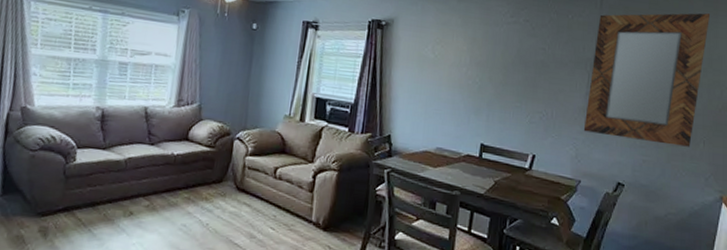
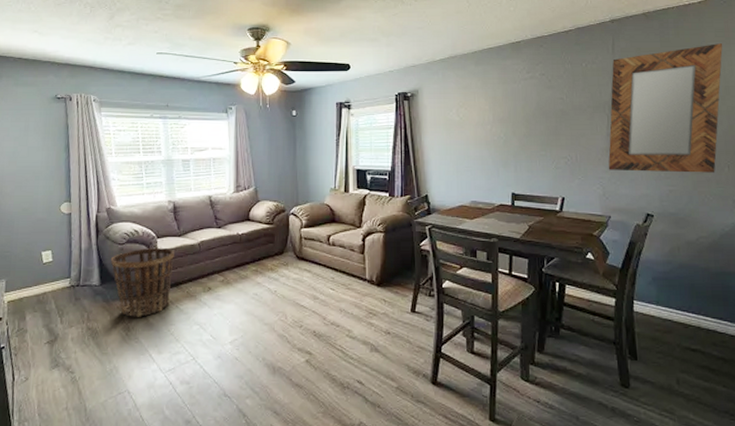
basket: none [16,158,96,238] -> present [110,247,174,317]

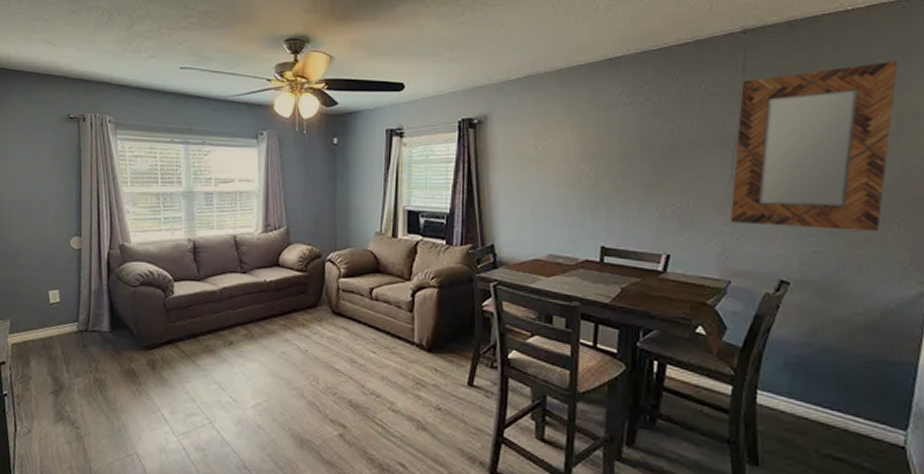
basket: present [110,247,174,317] -> none [122,292,193,371]

